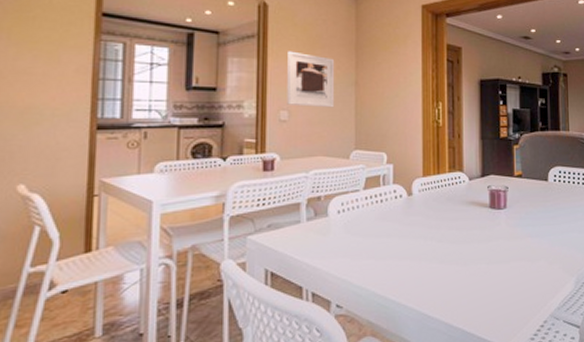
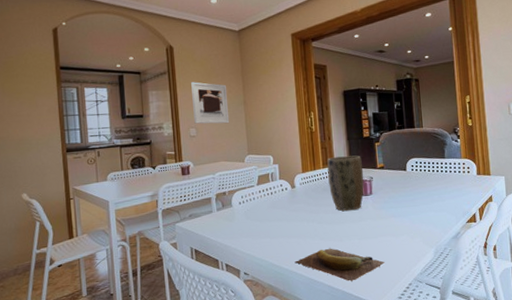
banana: none [404,274,517,318] -> present [294,248,386,281]
plant pot: none [454,159,498,227] -> present [327,155,364,211]

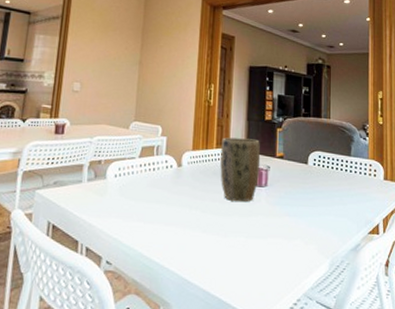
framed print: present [191,82,230,124] -> none [80,32,124,83]
banana: present [294,248,386,281] -> none [168,243,273,288]

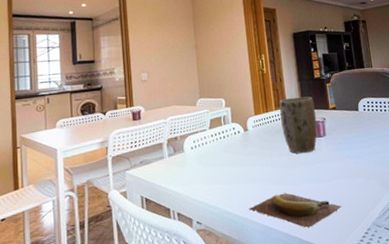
banana: none [168,243,273,288] -> present [249,193,342,228]

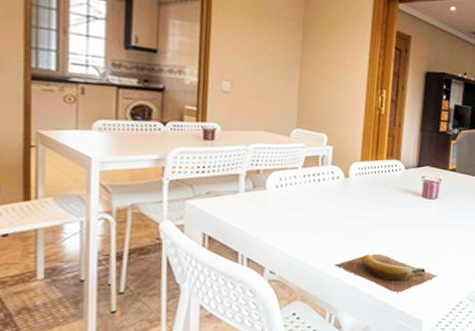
plant pot: present [279,96,317,154] -> none [389,148,433,213]

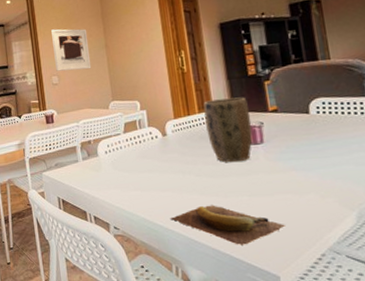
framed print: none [230,19,281,84] -> present [51,29,92,72]
plant pot: none [389,148,433,213] -> present [203,97,252,162]

